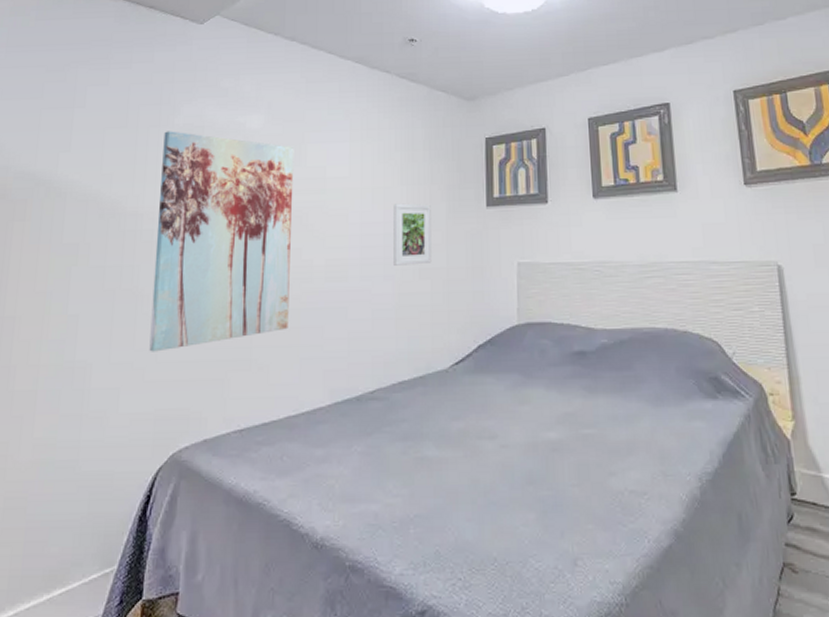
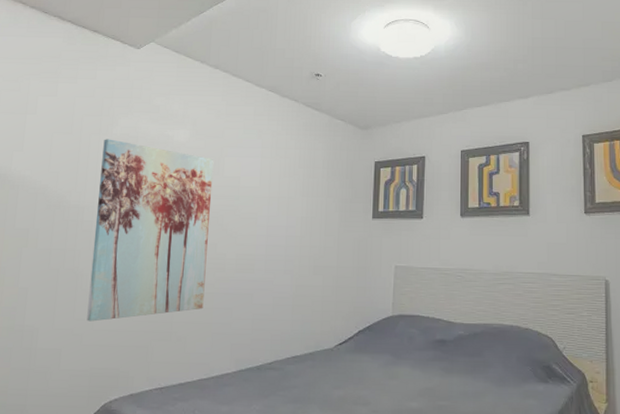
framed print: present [393,203,432,266] -> none [293,211,326,263]

